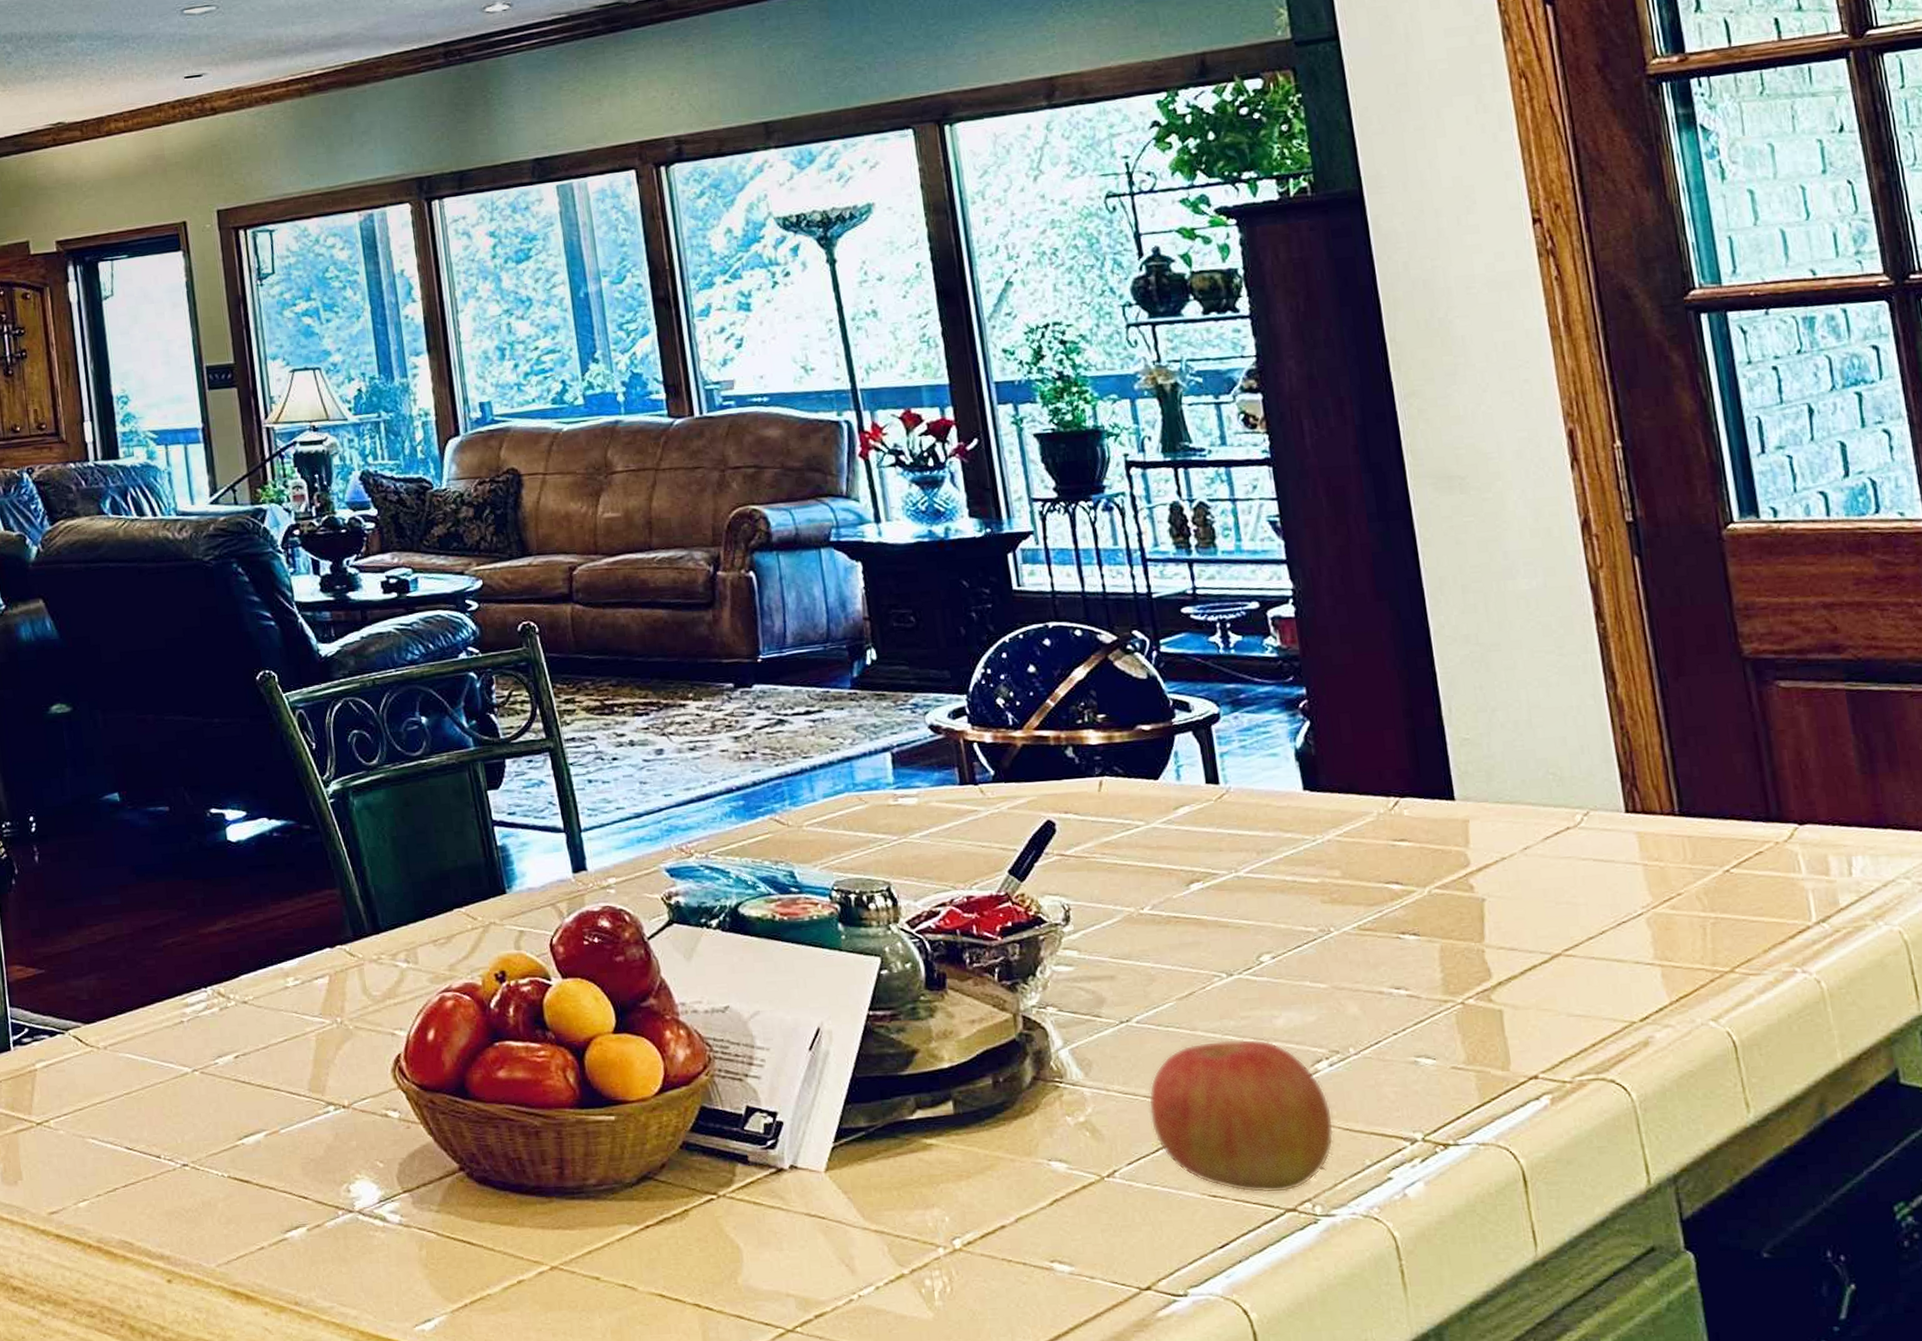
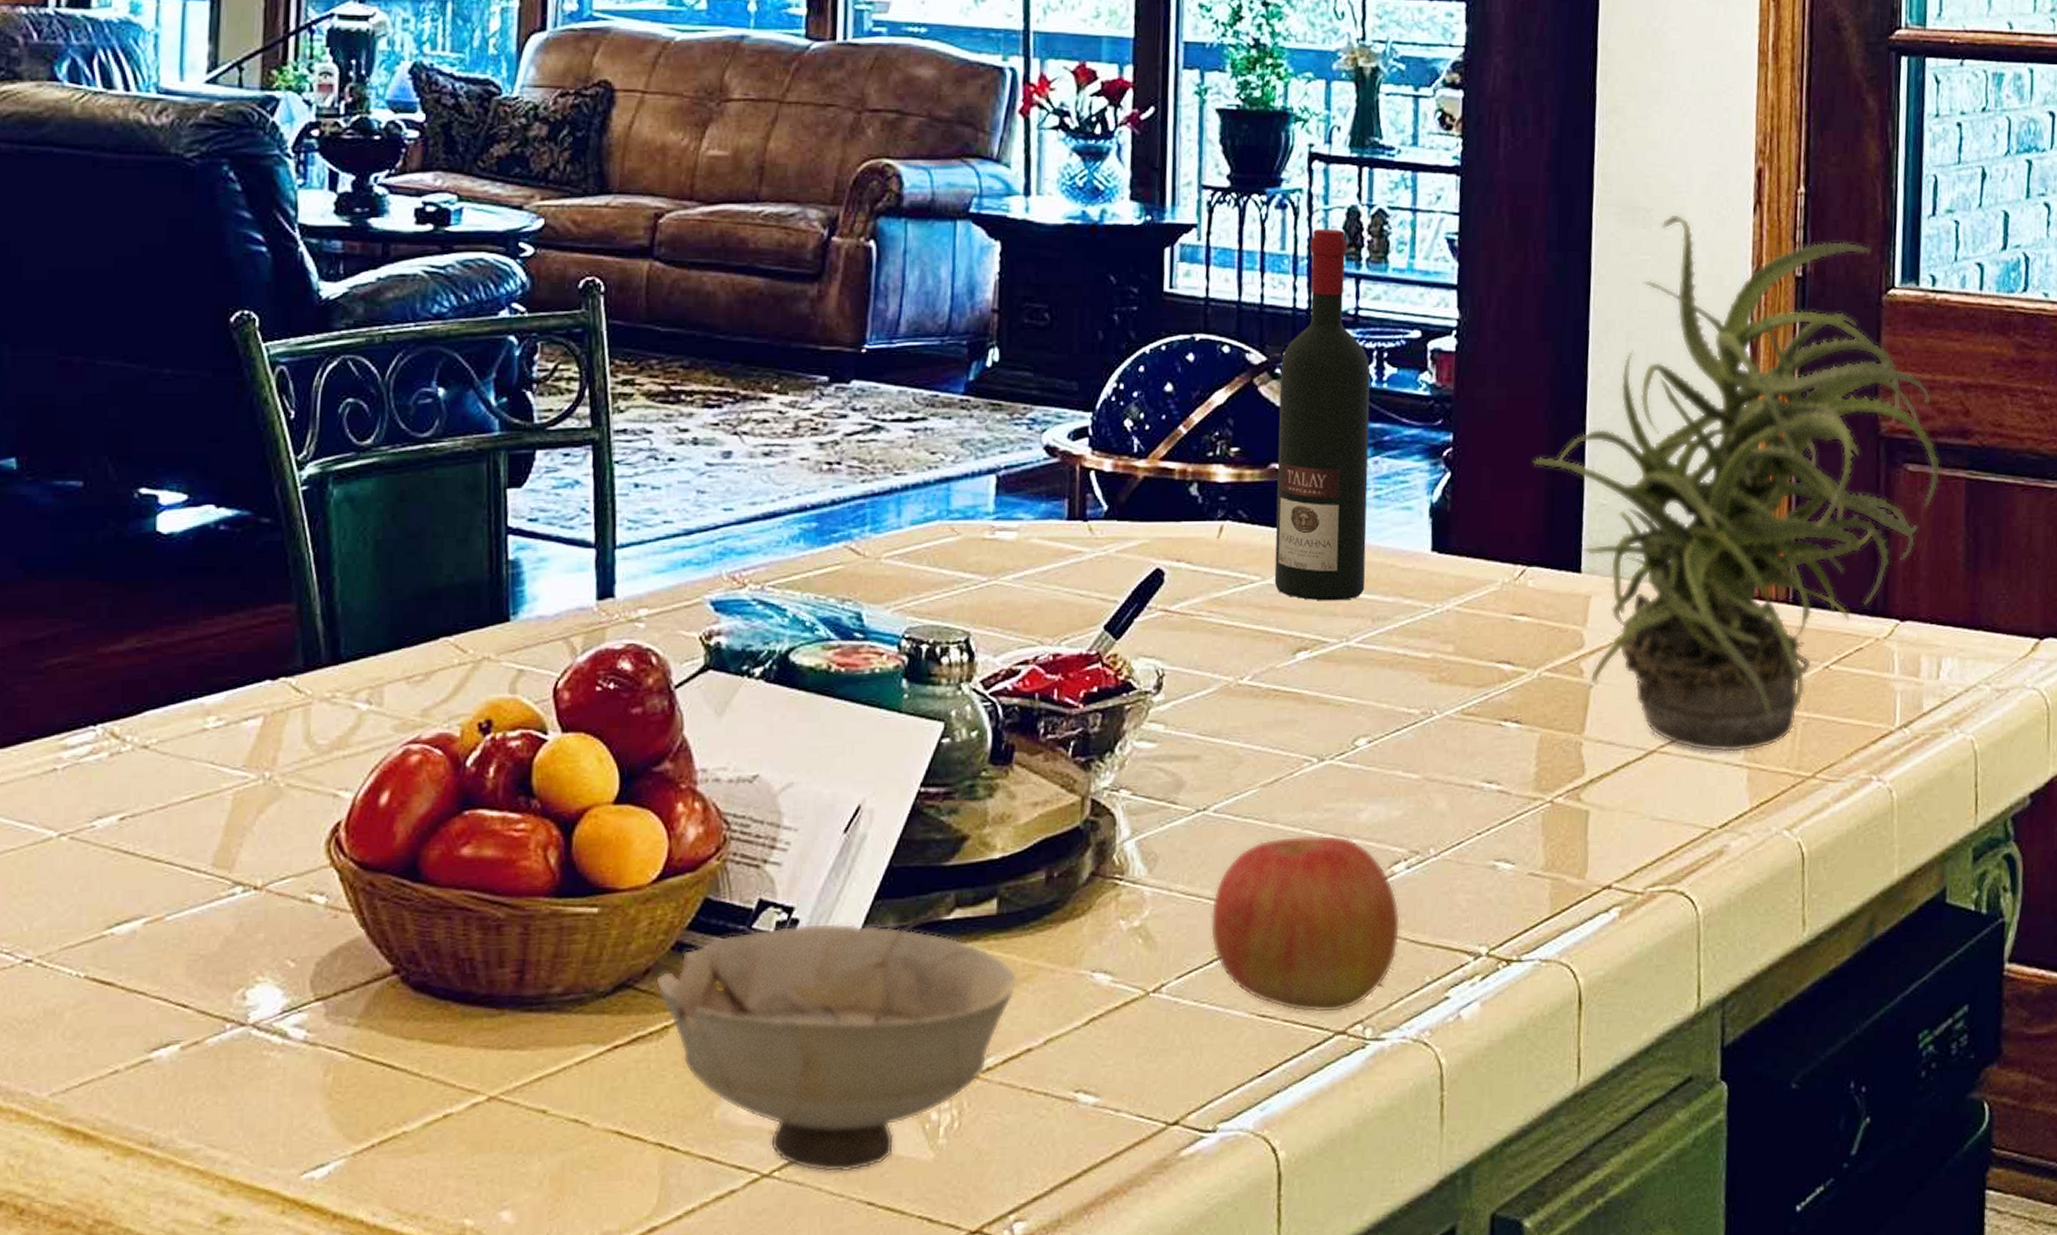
bowl: none [672,1124,983,1329] -> present [656,922,1017,1173]
wine bottle: none [1131,523,1245,839] -> present [1274,228,1371,601]
potted plant: none [1388,478,1817,954] -> present [1532,214,1941,753]

